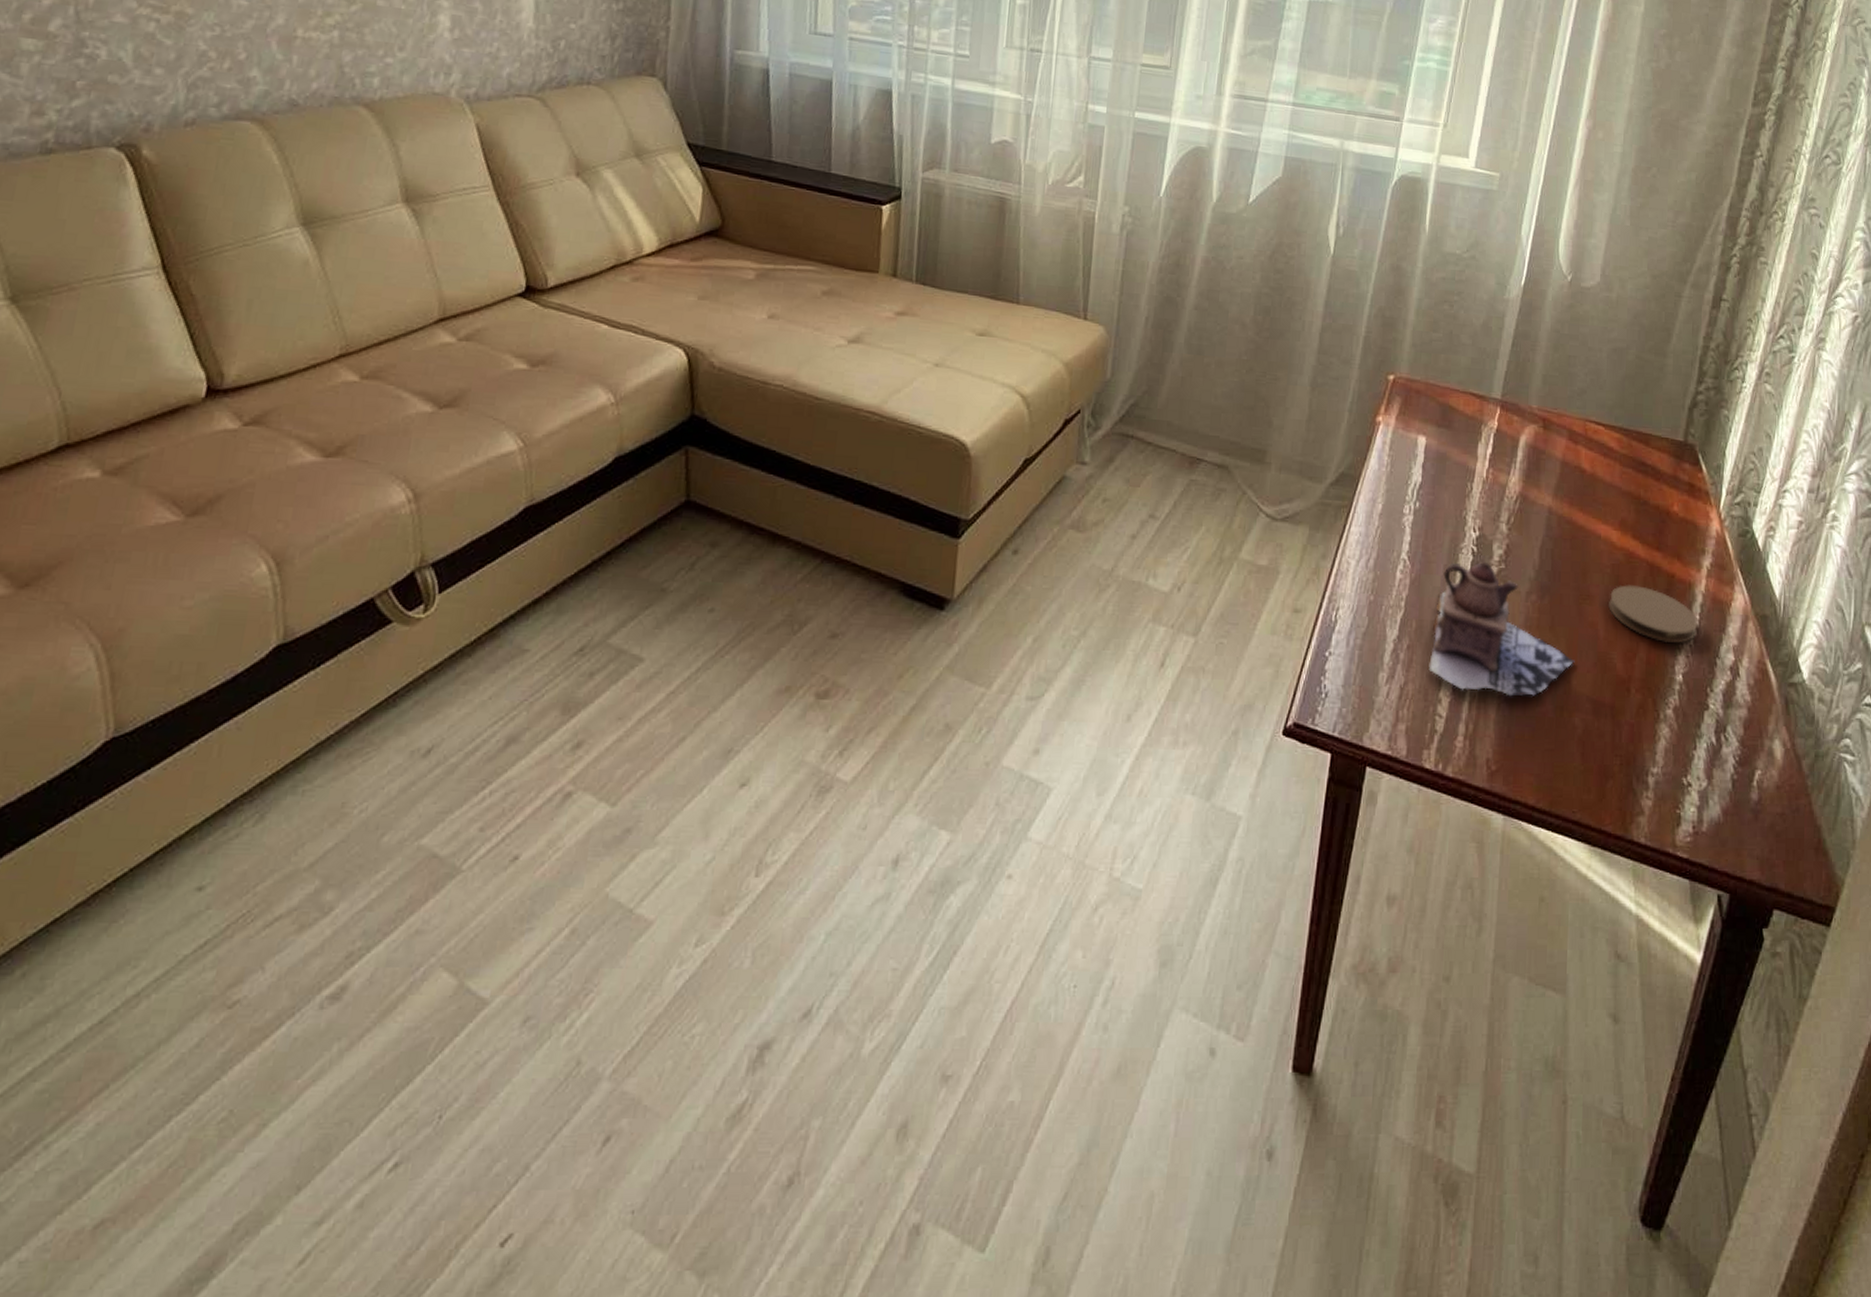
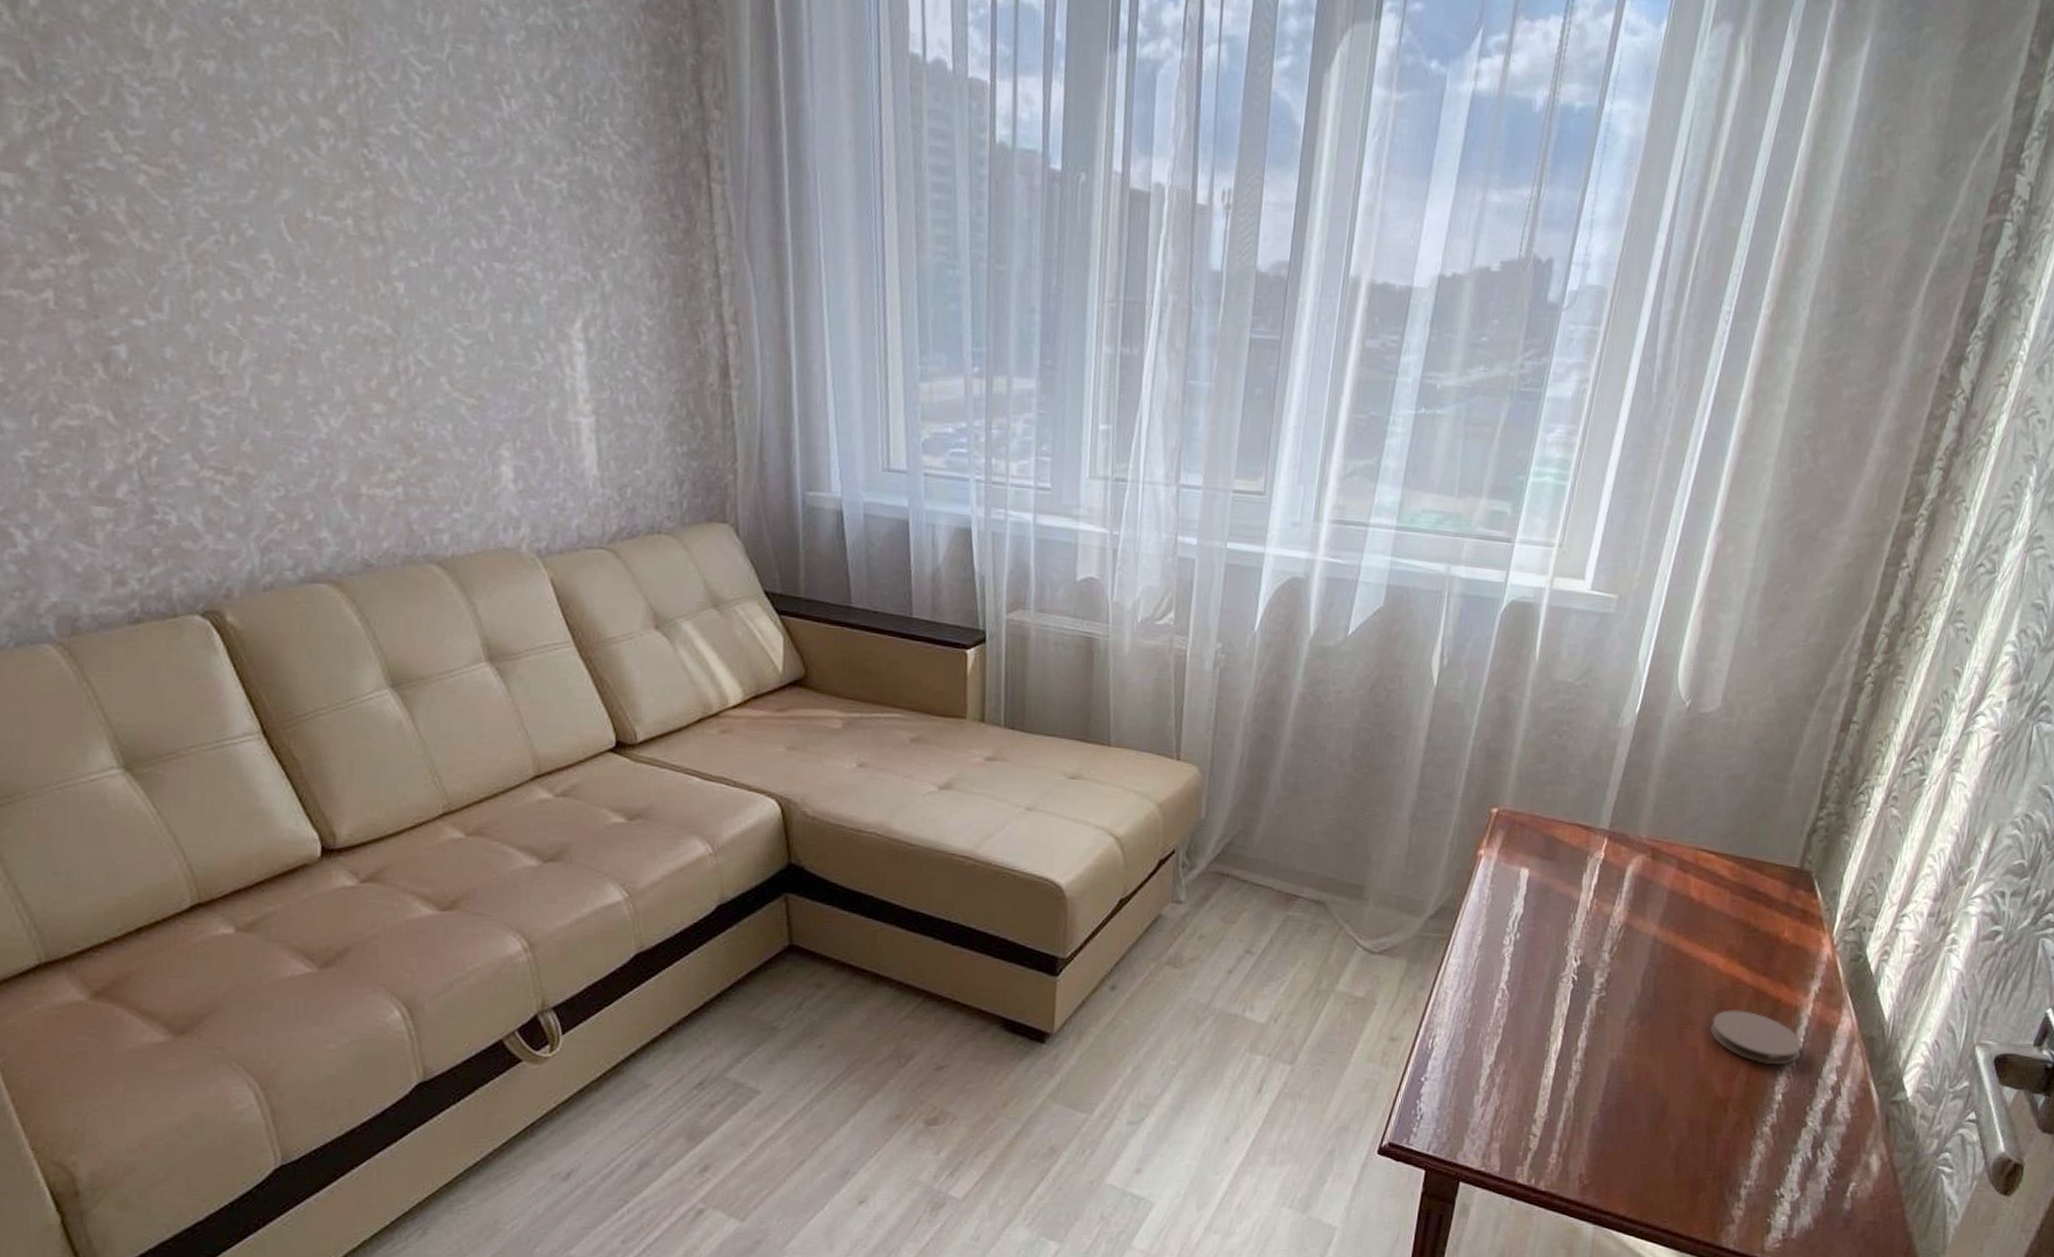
teapot: present [1427,561,1575,697] -> none [1523,989,1673,1117]

